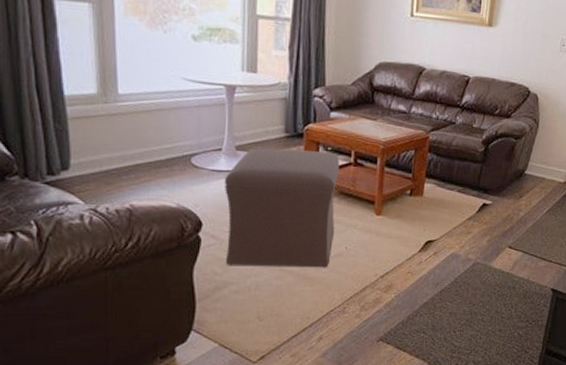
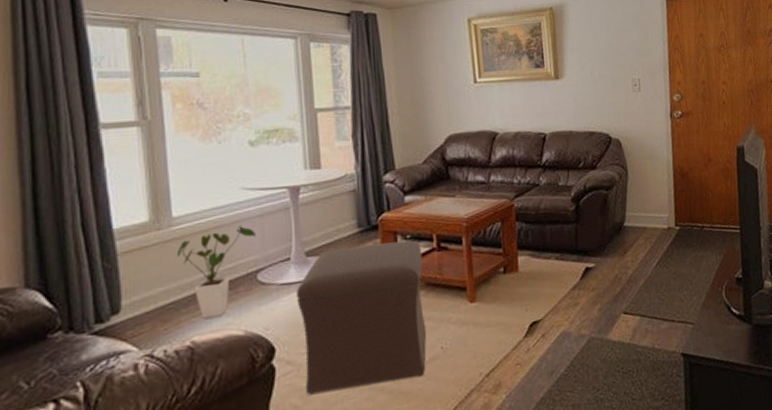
house plant: none [120,113,194,188] -> present [176,226,257,318]

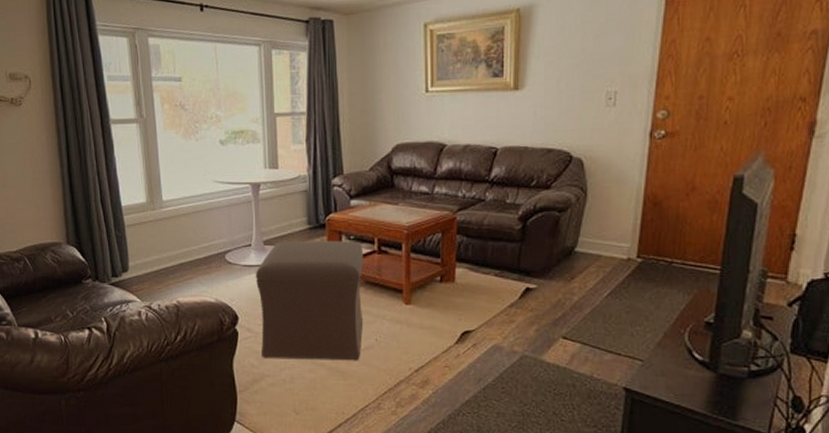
house plant: present [176,226,257,318] -> none [166,213,225,284]

